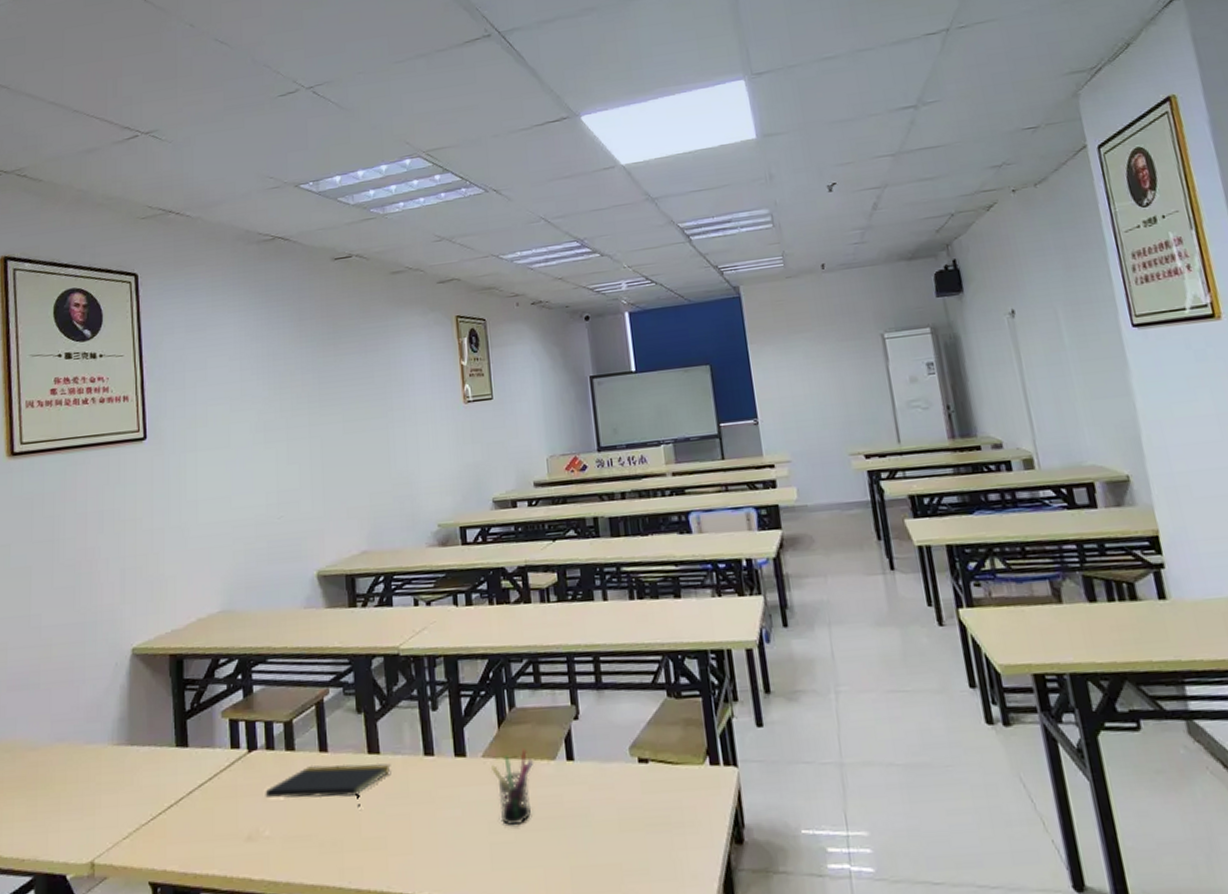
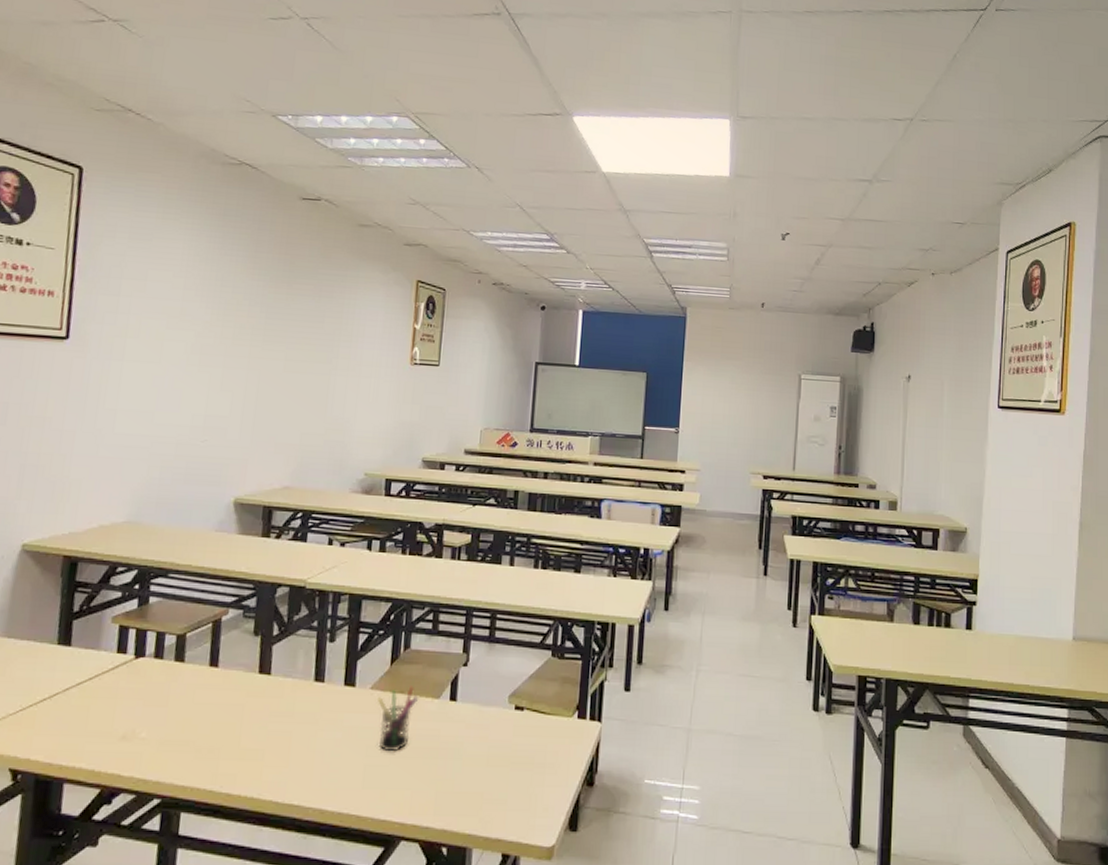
notepad: present [265,763,391,810] -> none [146,677,280,723]

